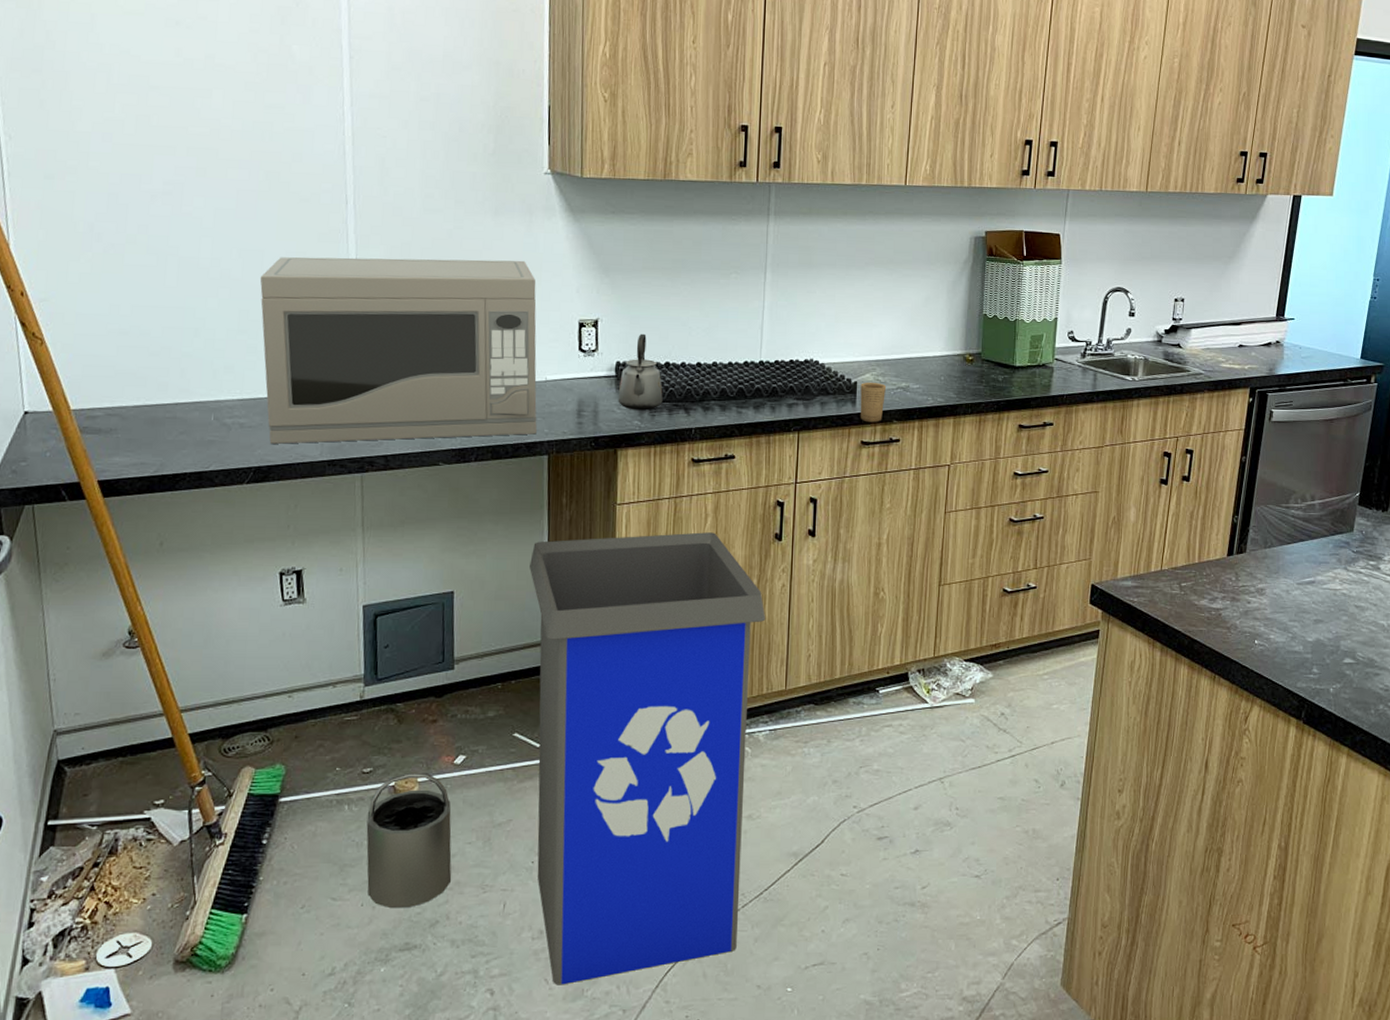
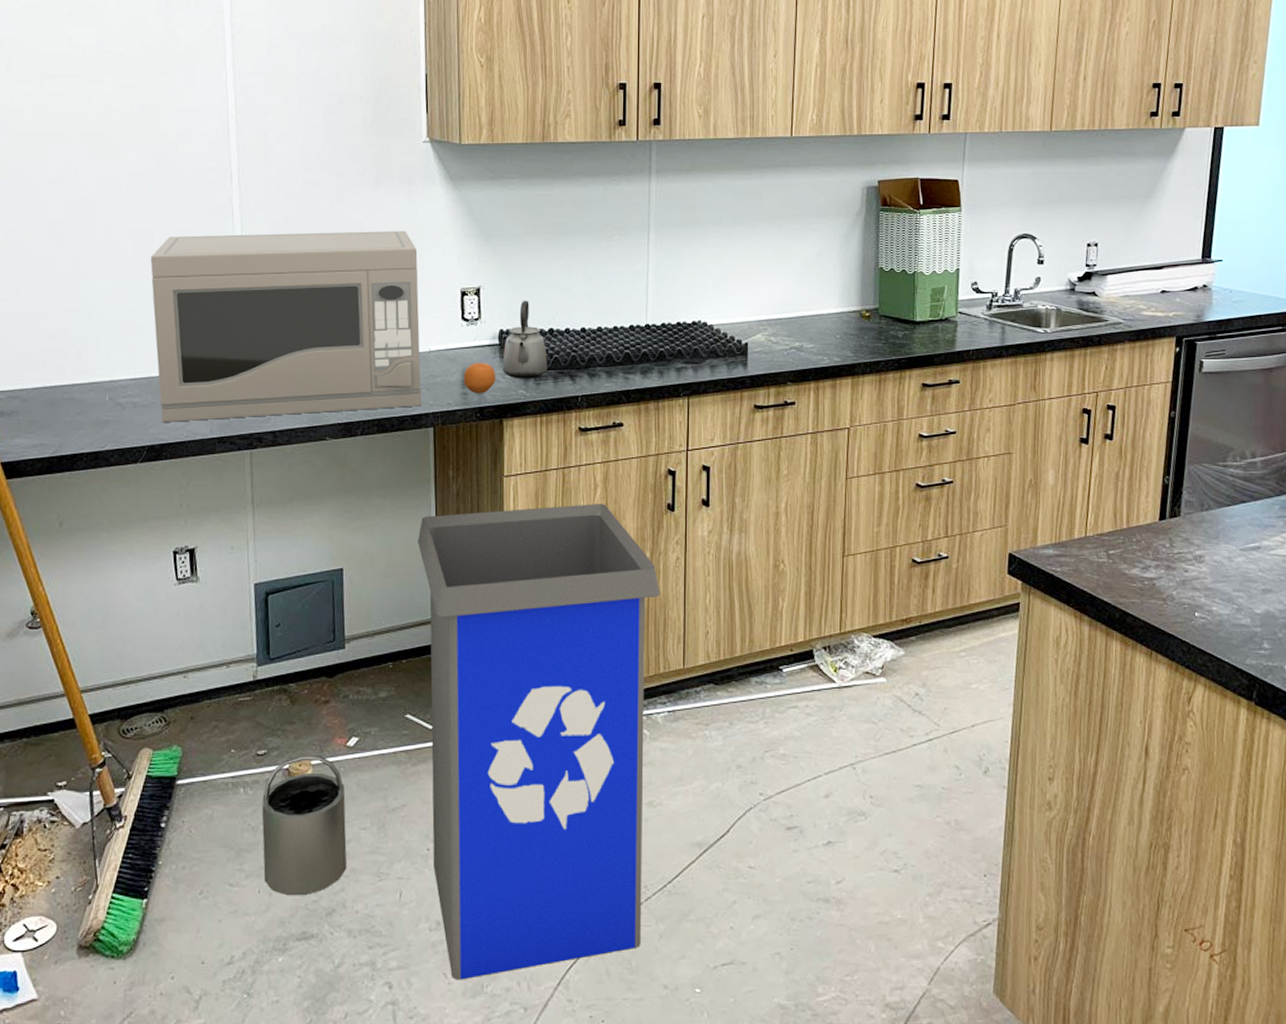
fruit: none [579,393,611,424] -> present [464,362,496,394]
cup: present [860,382,887,423] -> none [752,342,779,385]

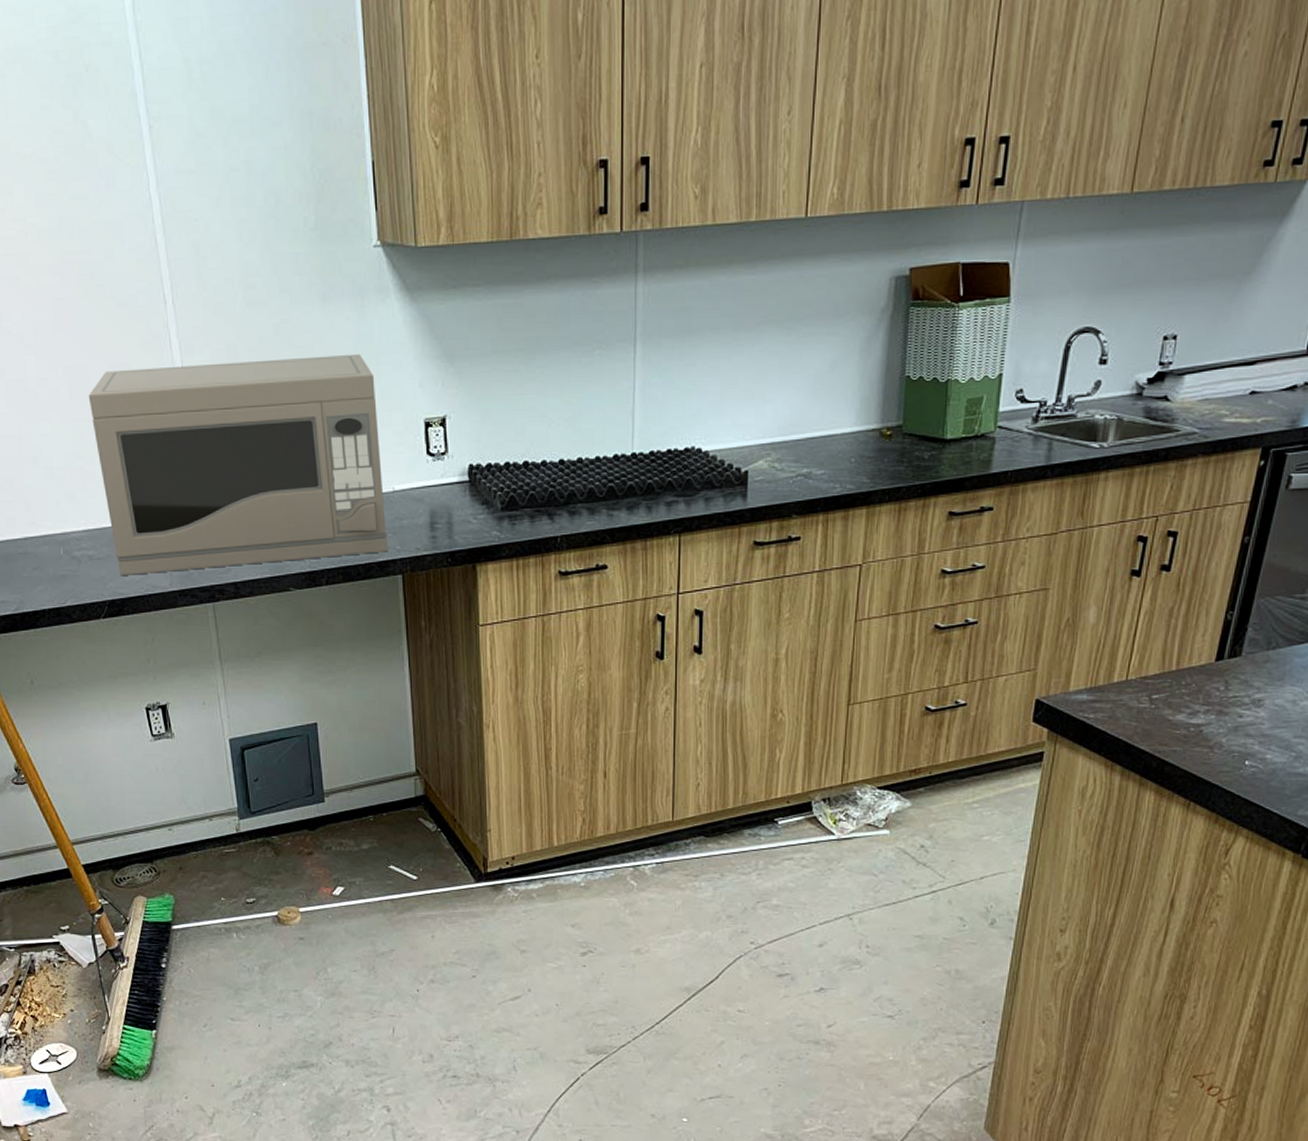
bucket: present [262,755,347,896] -> none [255,903,340,1030]
recycling bin: present [418,504,661,980] -> none [392,653,649,1106]
fruit: present [464,362,496,394] -> none [432,502,466,537]
kettle: present [502,300,548,379] -> none [473,429,523,519]

